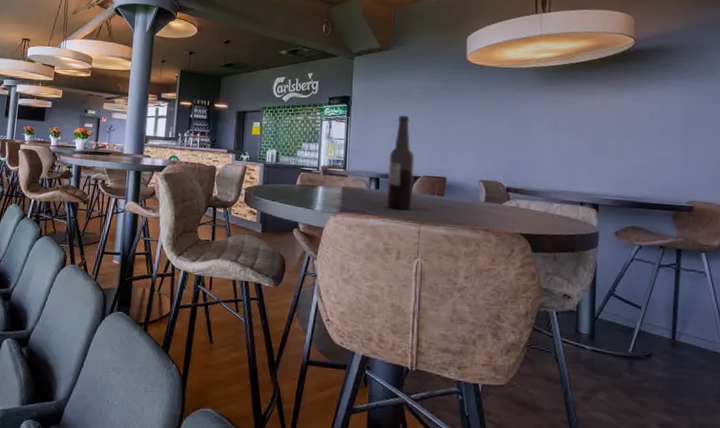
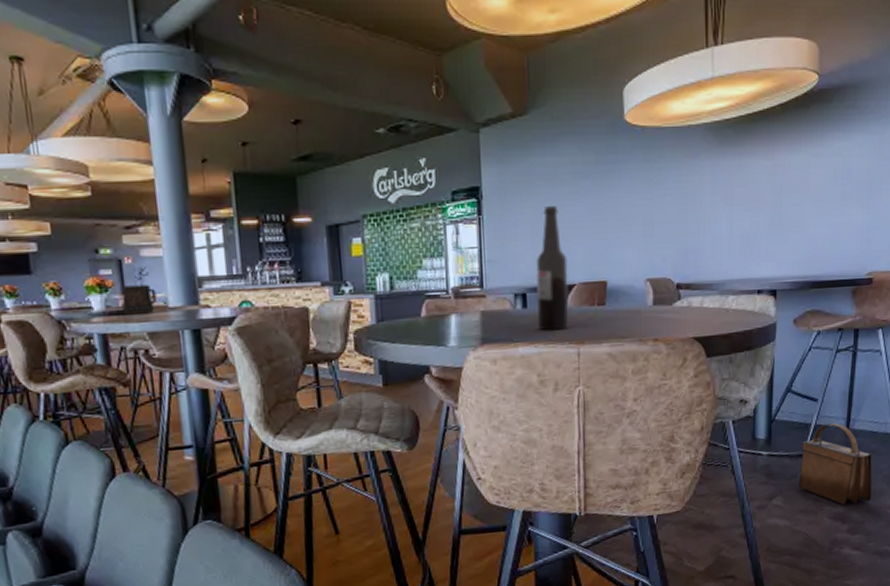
beer mug: none [93,136,117,156] -> present [121,284,157,315]
handbag: none [624,331,703,417] -> present [799,423,872,505]

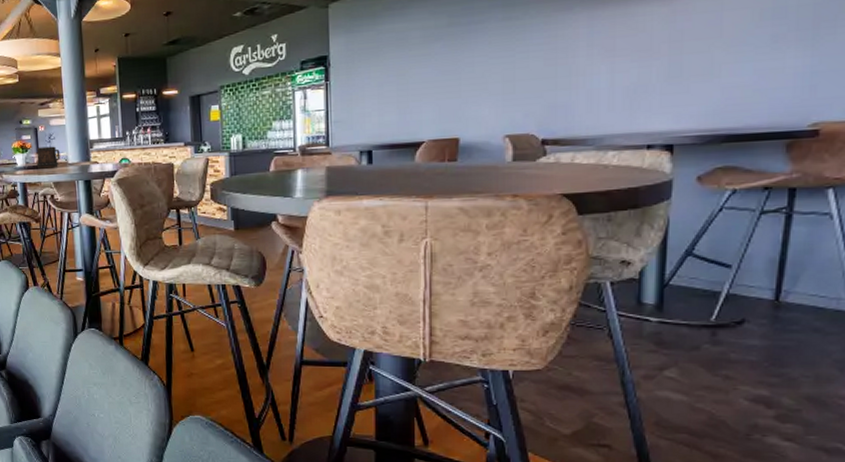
beer bottle: present [535,206,569,331] -> none [381,69,417,185]
handbag: present [799,423,872,505] -> none [702,294,815,388]

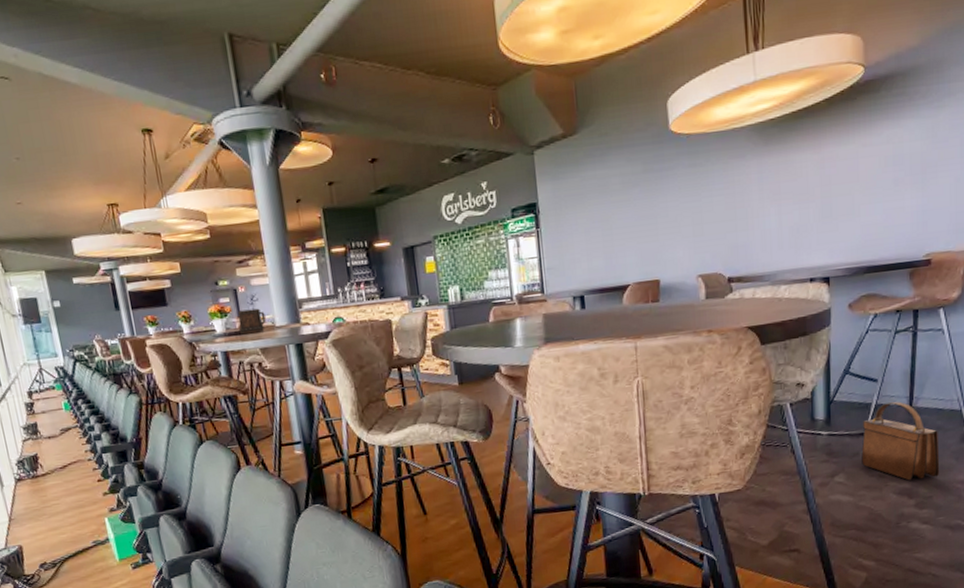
handbag: none [702,294,815,388] -> present [861,401,940,481]

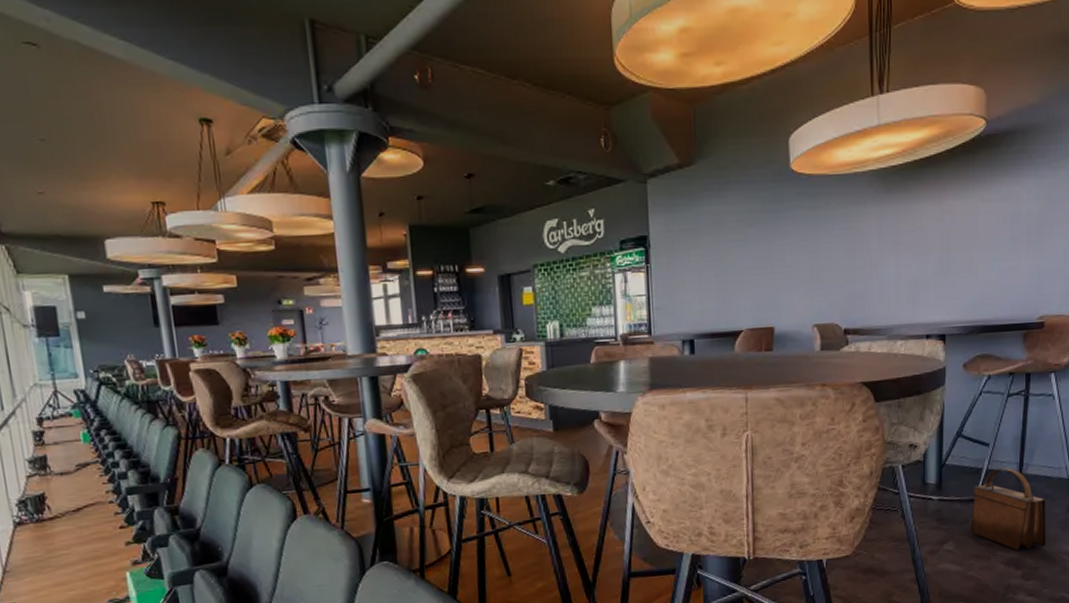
beer mug: present [237,308,266,335] -> none [302,333,336,363]

